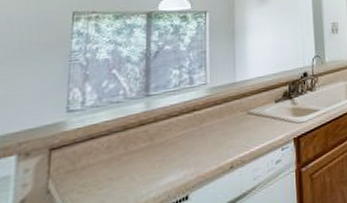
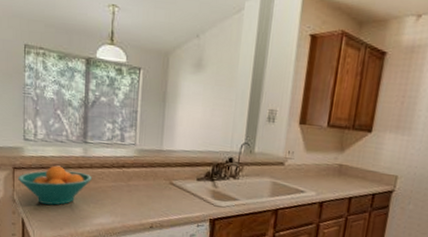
fruit bowl: none [56,129,158,183] -> present [18,165,93,206]

